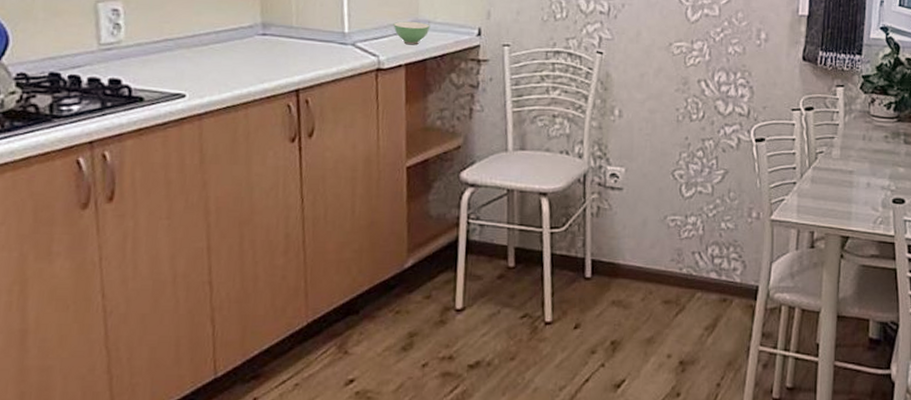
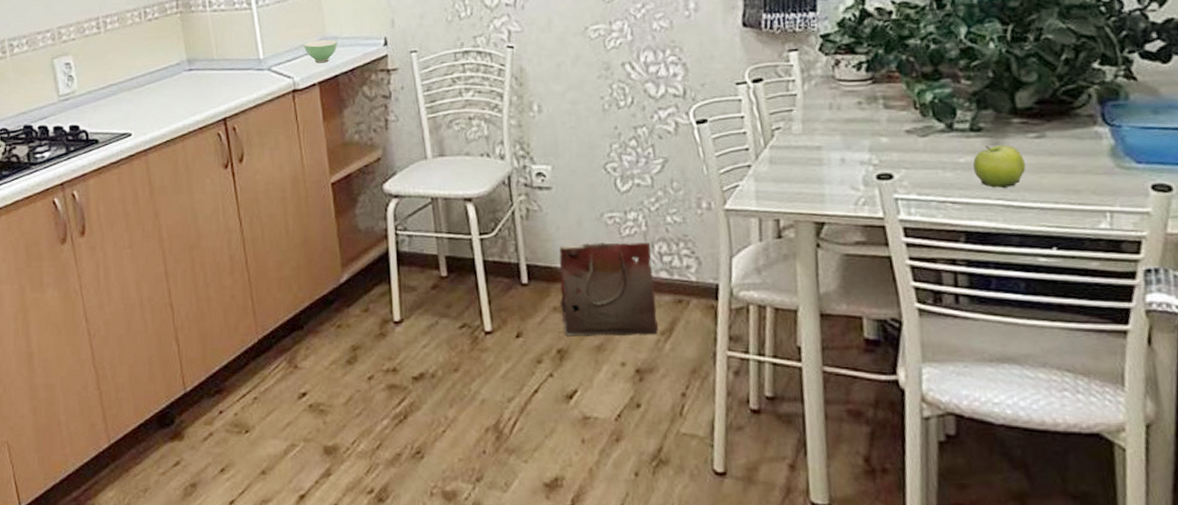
shopping bag: none [617,242,705,330] -> present [559,242,658,337]

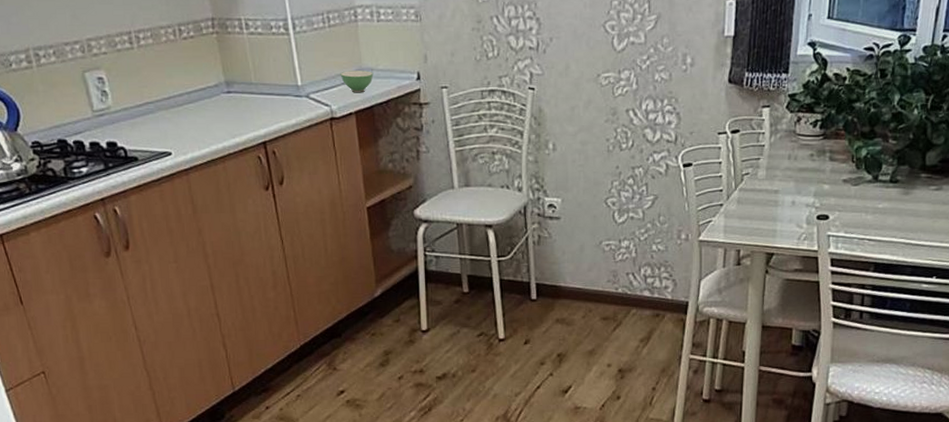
shopping bag: present [559,242,658,337] -> none [561,266,638,343]
fruit: present [973,145,1026,188] -> none [888,195,925,229]

